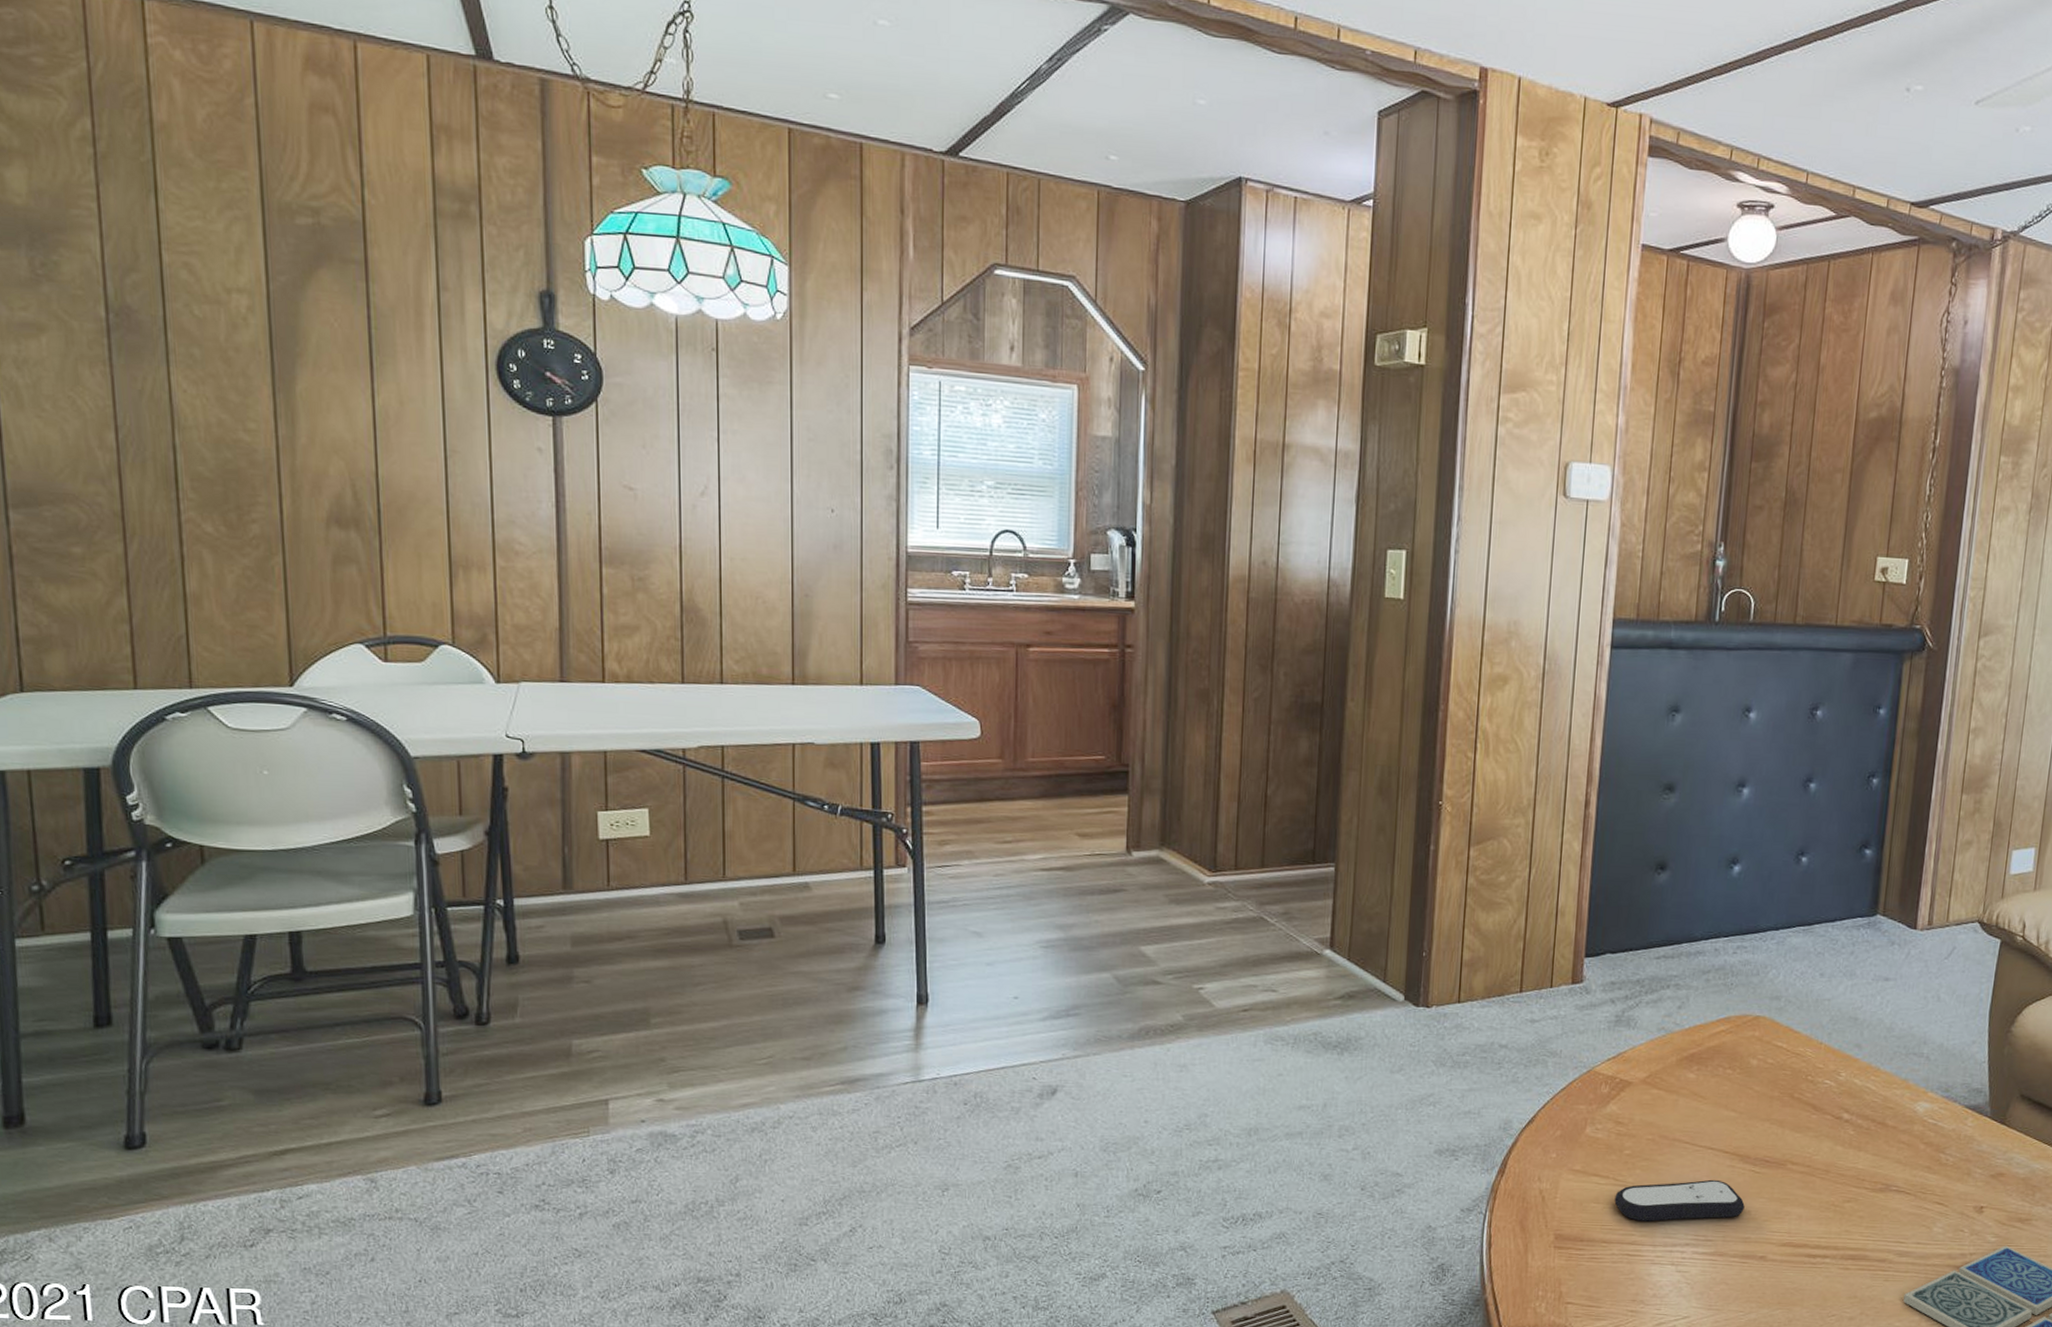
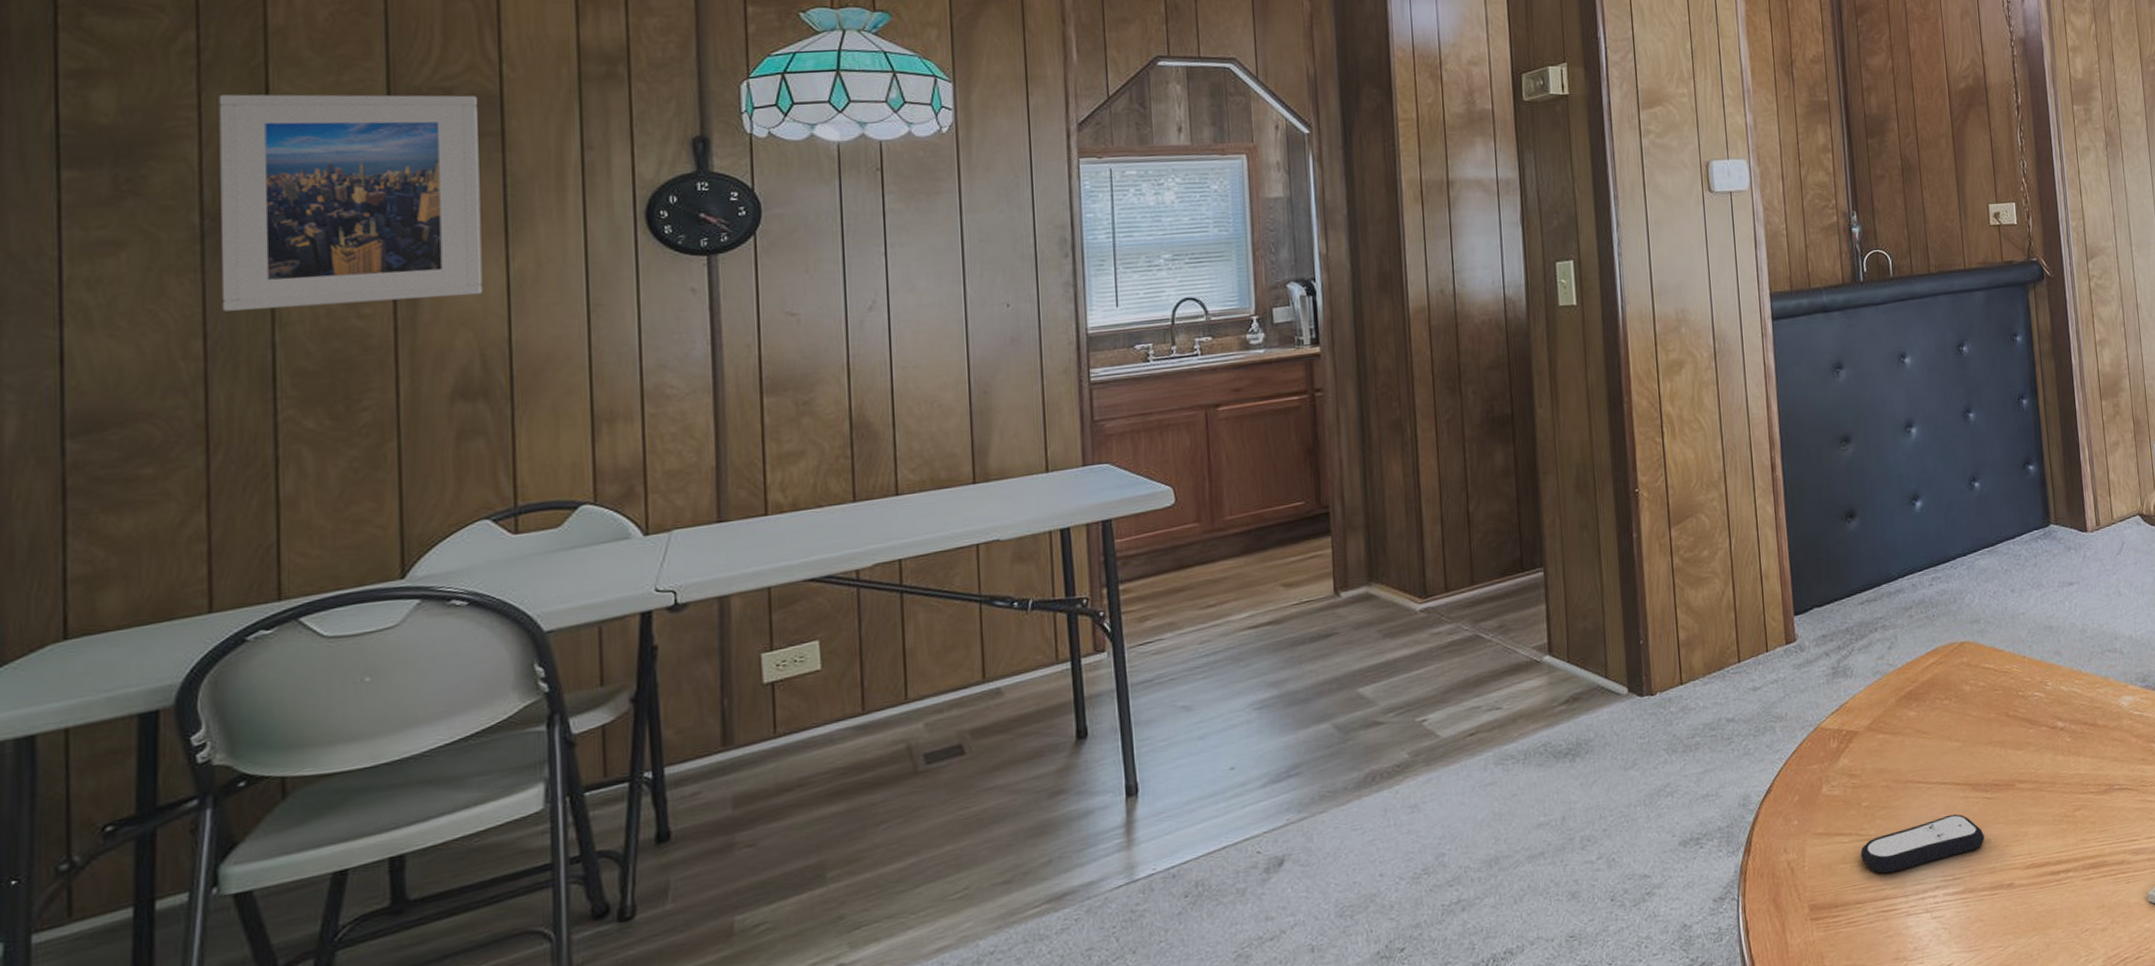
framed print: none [114,188,352,425] -> present [219,94,483,311]

